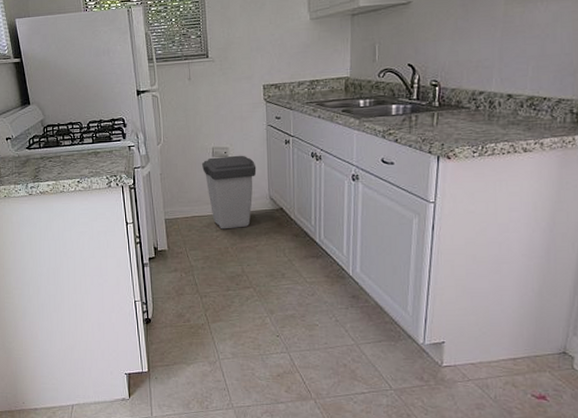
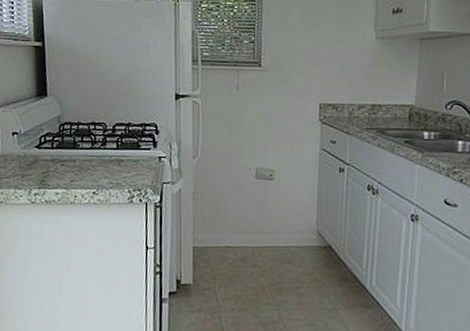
trash can: present [201,155,257,230] -> none [242,179,305,266]

